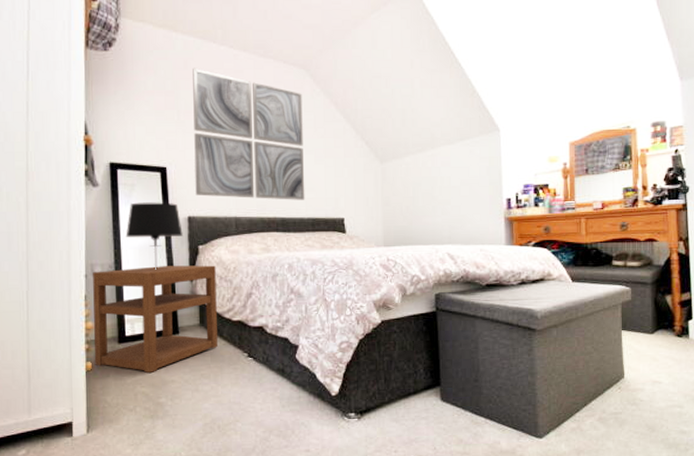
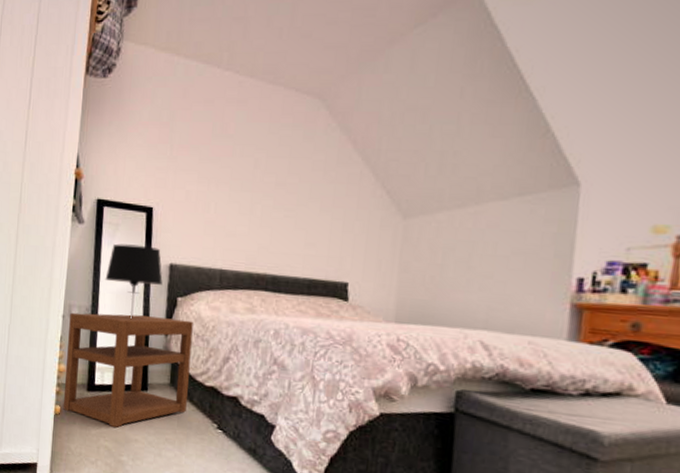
wall art: present [193,67,305,200] -> none [180,96,314,257]

